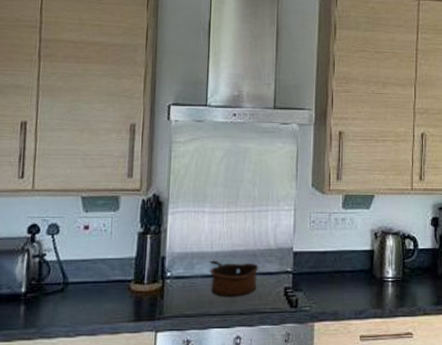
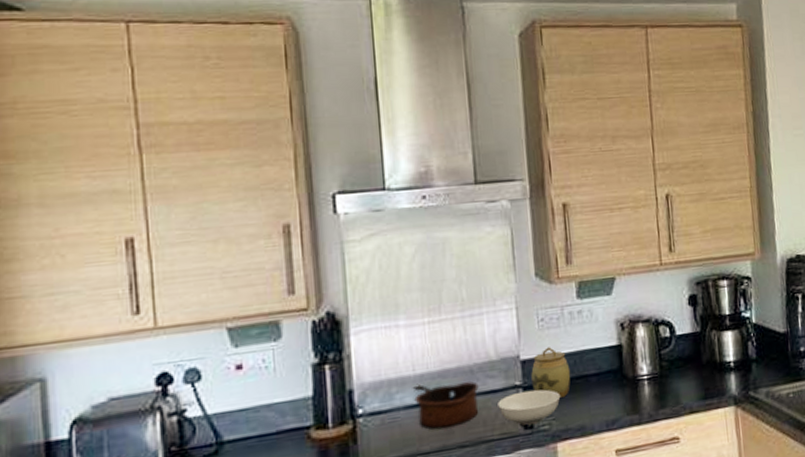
bowl: none [272,276,321,304] -> present [498,389,561,426]
jar: none [300,244,331,286] -> present [531,347,571,398]

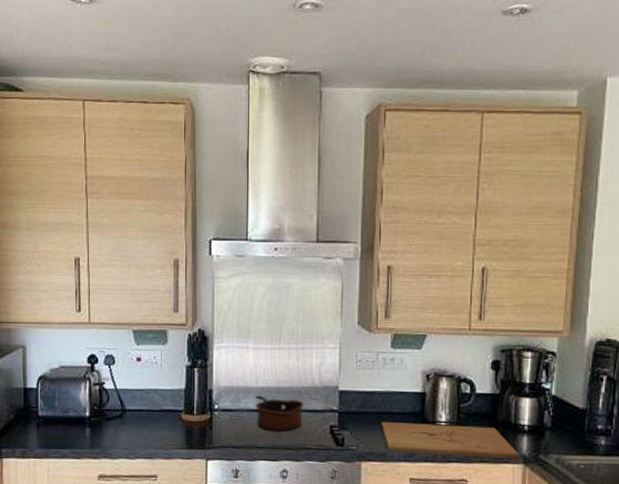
bowl: present [498,389,561,426] -> none [317,415,369,443]
jar: present [531,347,571,398] -> none [346,384,379,426]
cutting board: none [574,371,730,424] -> present [380,422,520,461]

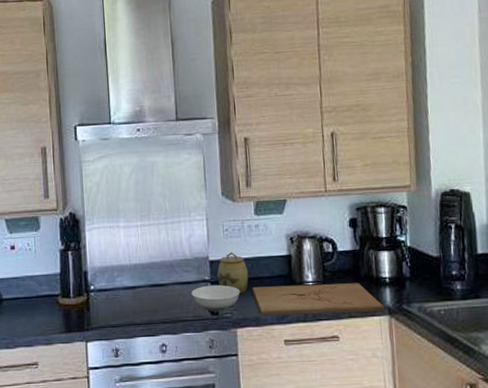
cooking pot: present [254,394,304,433] -> none [128,271,177,308]
bowl: none [317,415,369,443] -> present [191,284,241,312]
jar: none [346,384,379,426] -> present [217,252,249,293]

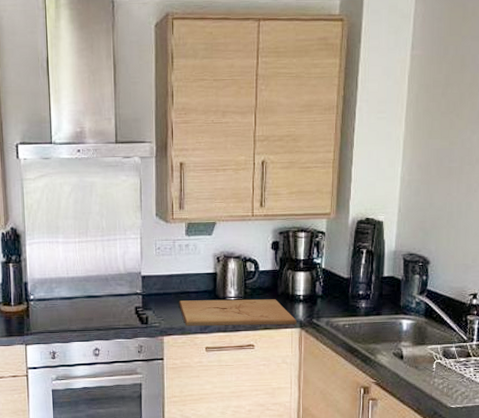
bowl: present [191,284,241,312] -> none [124,297,169,321]
jar: present [217,252,249,293] -> none [148,269,177,305]

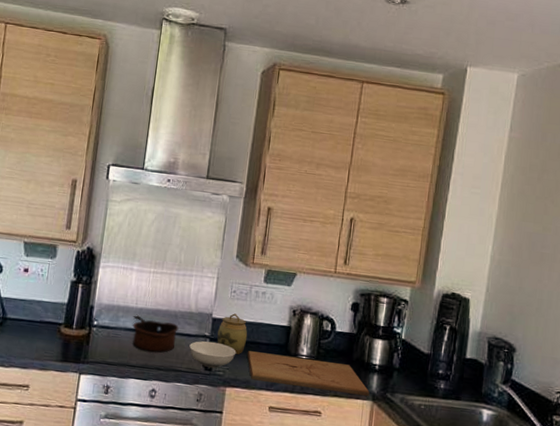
cooking pot: none [66,283,111,316] -> present [132,314,179,354]
bowl: none [124,297,169,321] -> present [189,341,237,368]
jar: none [148,269,177,305] -> present [217,313,248,354]

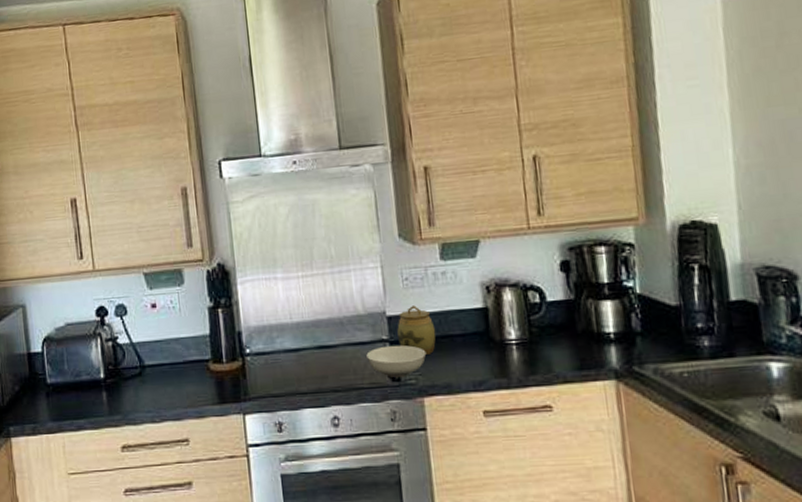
cooking pot: present [132,314,179,354] -> none [290,330,349,374]
cutting board: present [247,351,370,397] -> none [439,340,611,382]

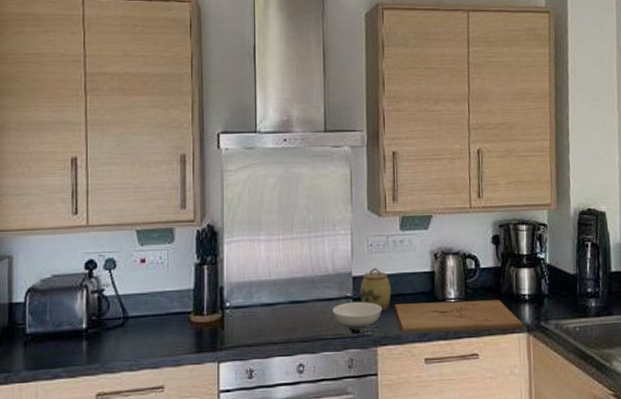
cutting board: none [439,340,611,382] -> present [393,300,524,334]

